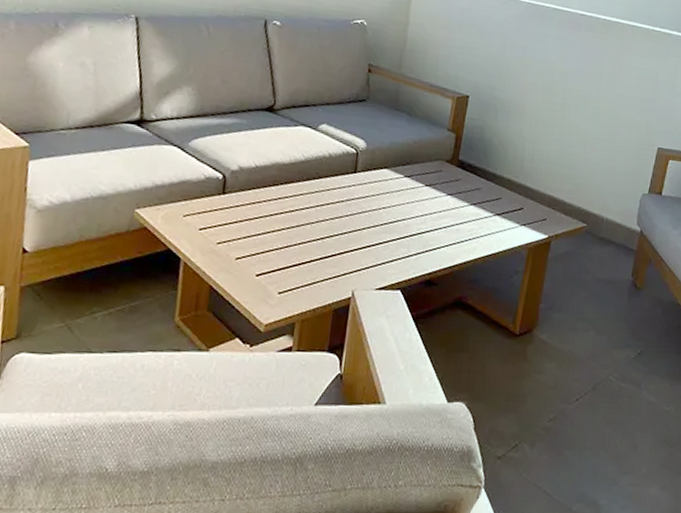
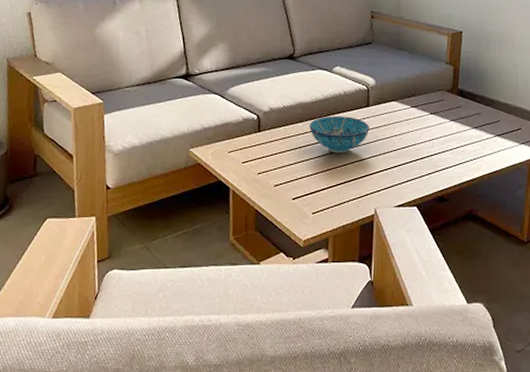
bowl: none [284,180,356,225] -> present [310,116,370,153]

